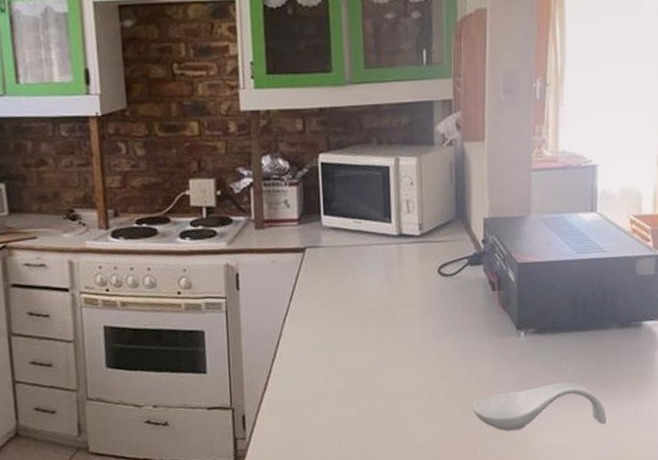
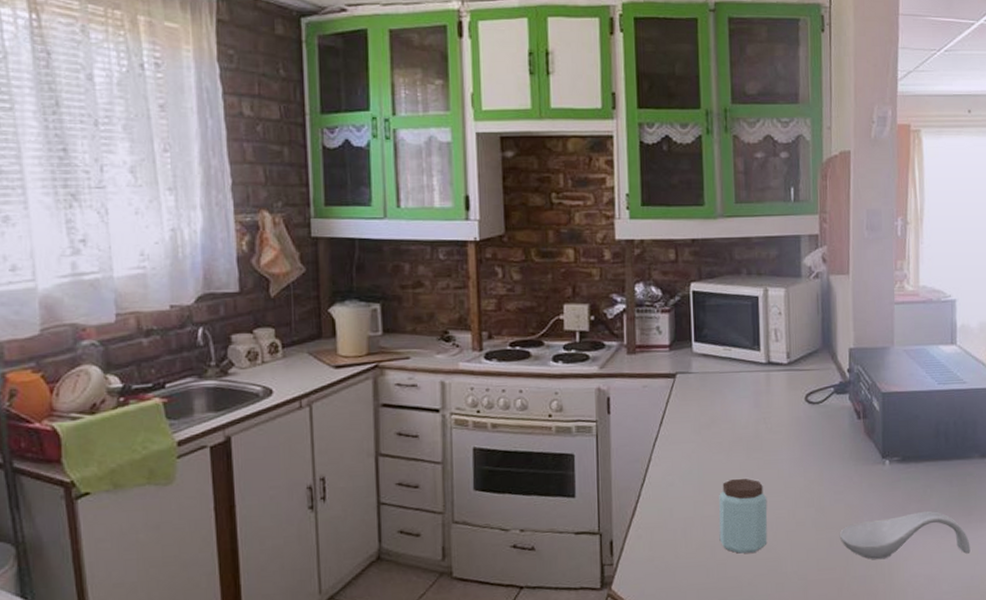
peanut butter: none [350,352,400,427] -> present [718,479,768,554]

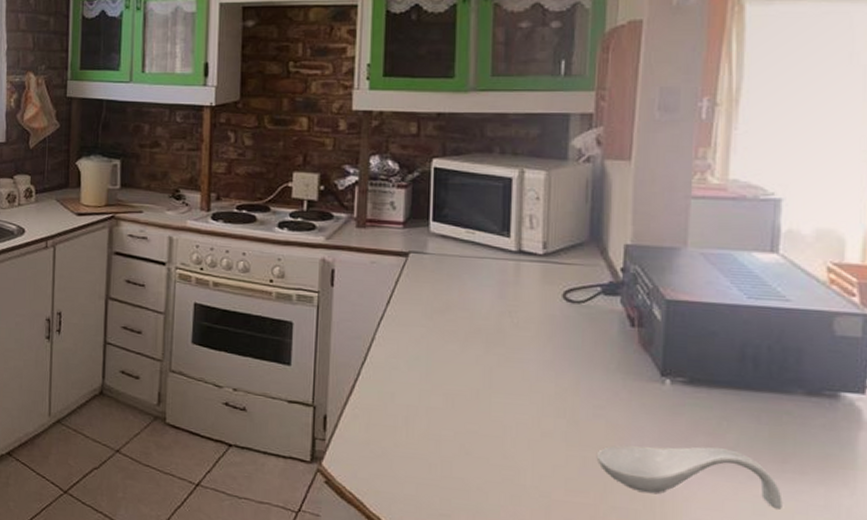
peanut butter: present [718,479,768,554] -> none [446,373,507,456]

